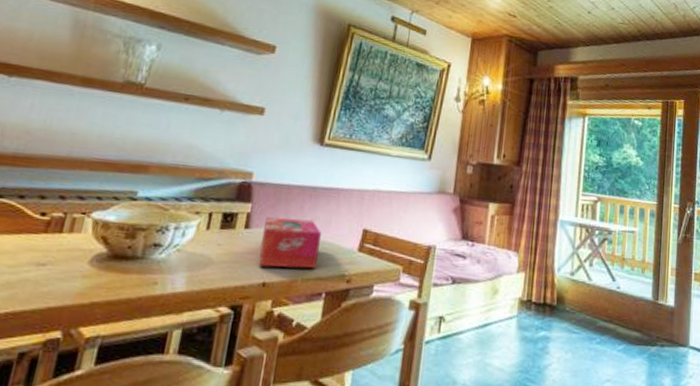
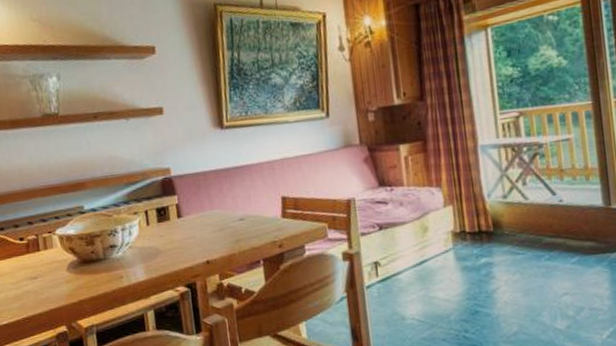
tissue box: present [258,217,321,269] -> none [193,198,248,248]

